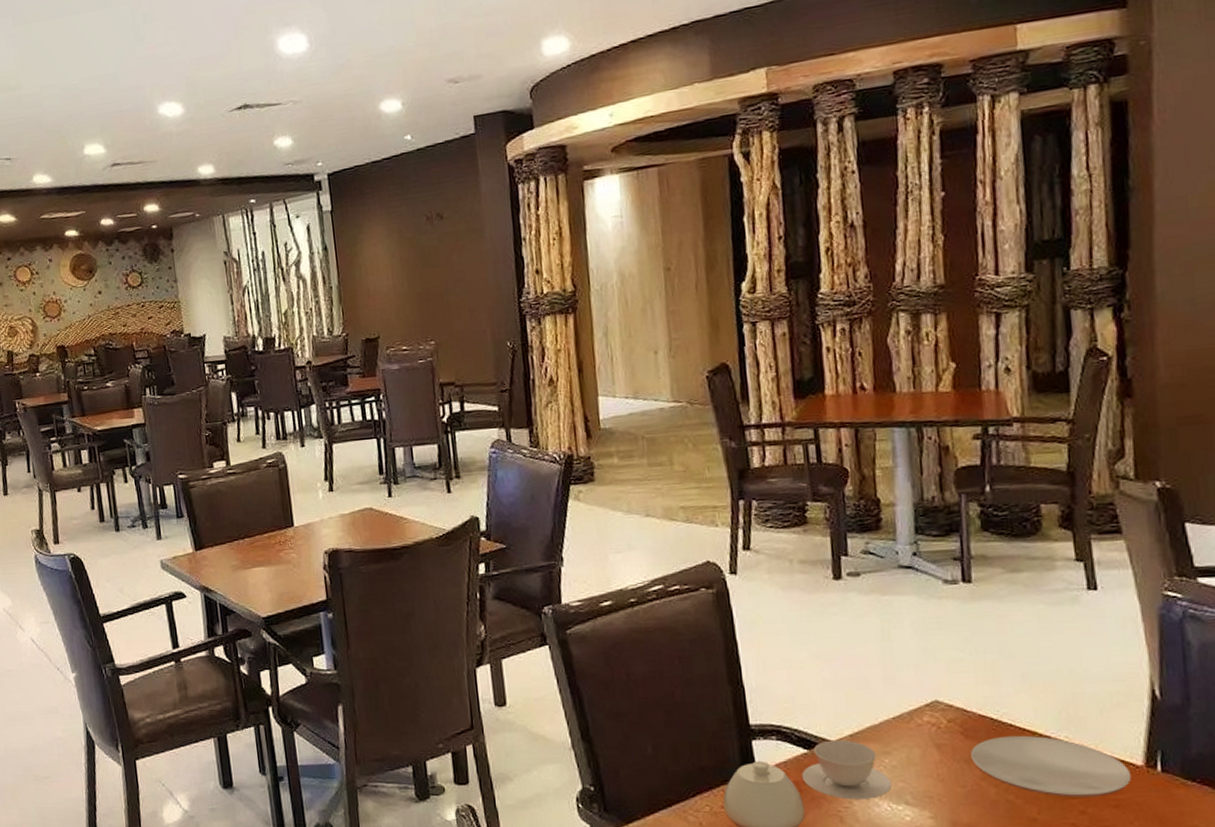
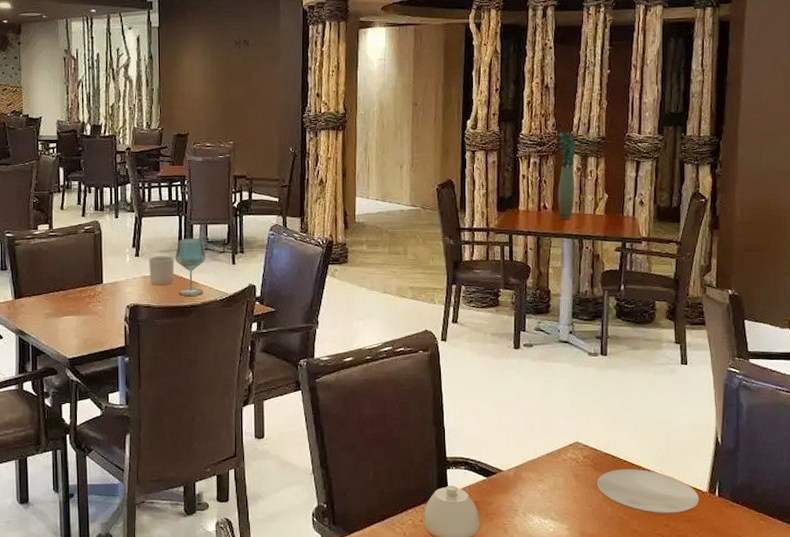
mug: none [345,488,378,525] -> present [149,256,175,285]
wine glass: none [376,464,415,537] -> present [175,238,206,297]
teacup: present [801,740,892,800] -> none [480,470,543,515]
vase: none [874,279,906,403] -> present [558,128,576,220]

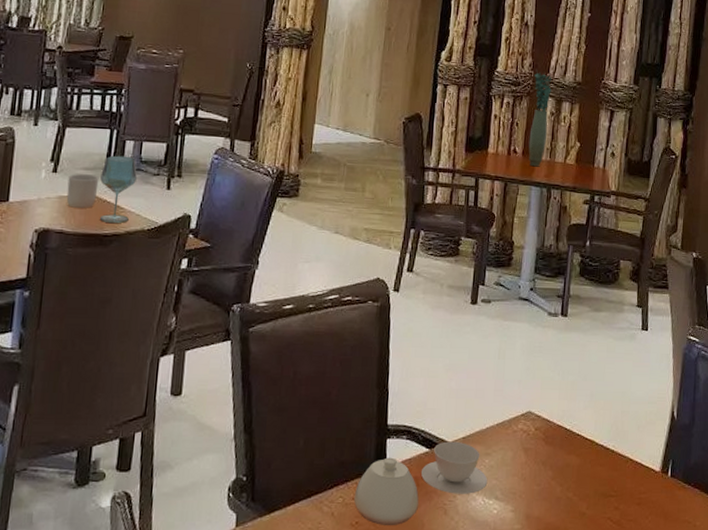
teacup: none [480,470,543,515] -> present [420,441,488,494]
plate: present [597,468,700,515] -> none [547,443,652,496]

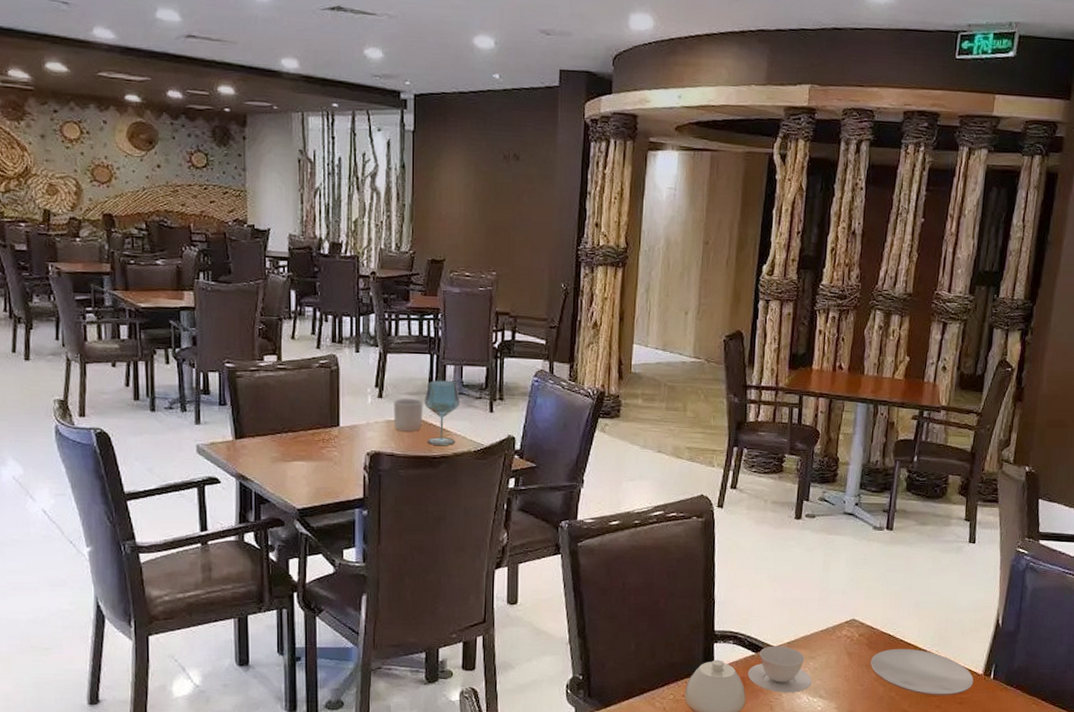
vase: present [528,68,552,167] -> none [854,280,881,383]
plate: none [547,443,652,496] -> present [871,648,974,696]

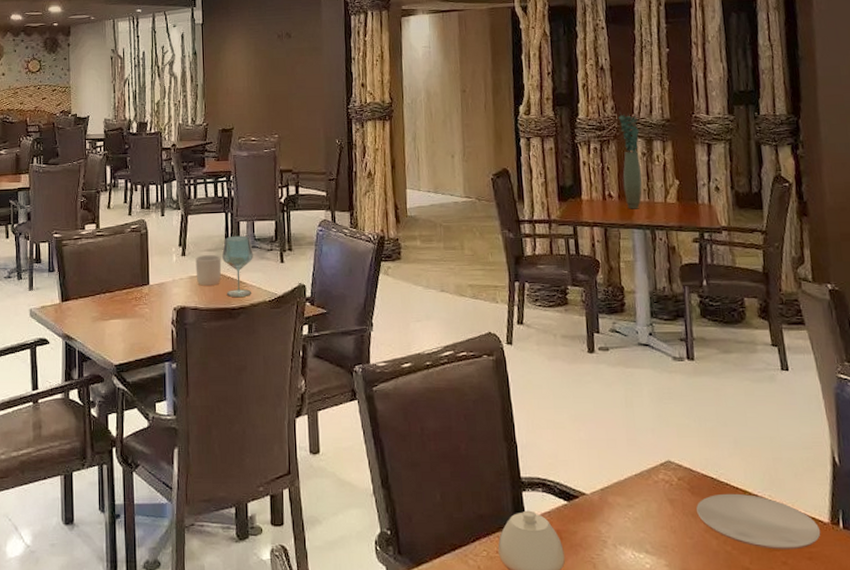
teacup: present [747,646,812,693] -> none [562,493,635,548]
vase: none [854,280,881,383] -> present [618,111,642,209]

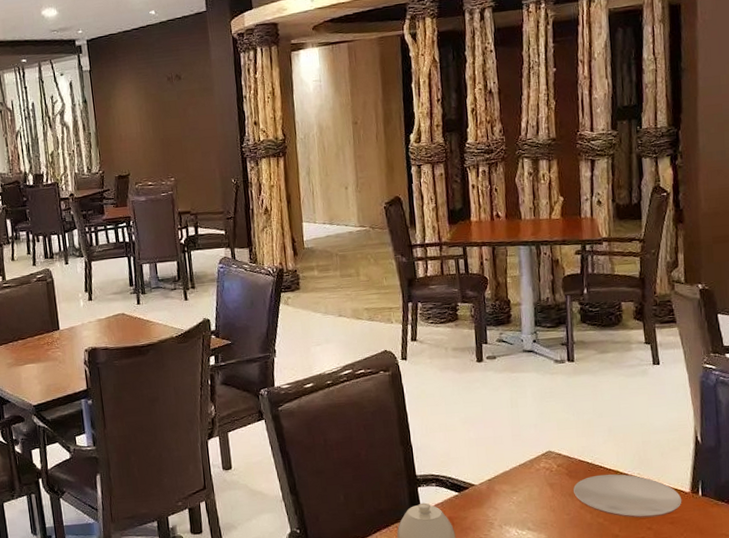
mug: present [195,255,222,286] -> none [102,297,129,327]
wine glass: present [222,235,253,298] -> none [128,277,159,336]
vase: present [618,111,642,209] -> none [506,133,529,228]

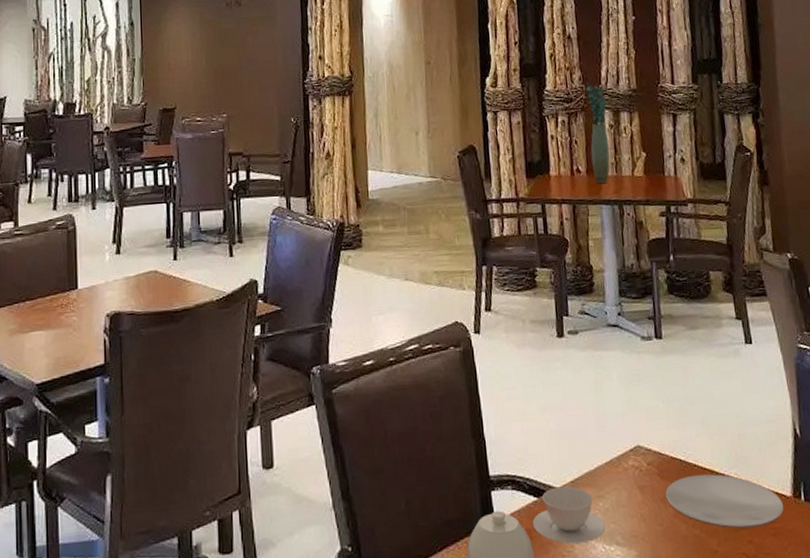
teacup: none [453,483,519,529] -> present [532,486,606,544]
vase: none [506,133,529,228] -> present [586,81,610,184]

